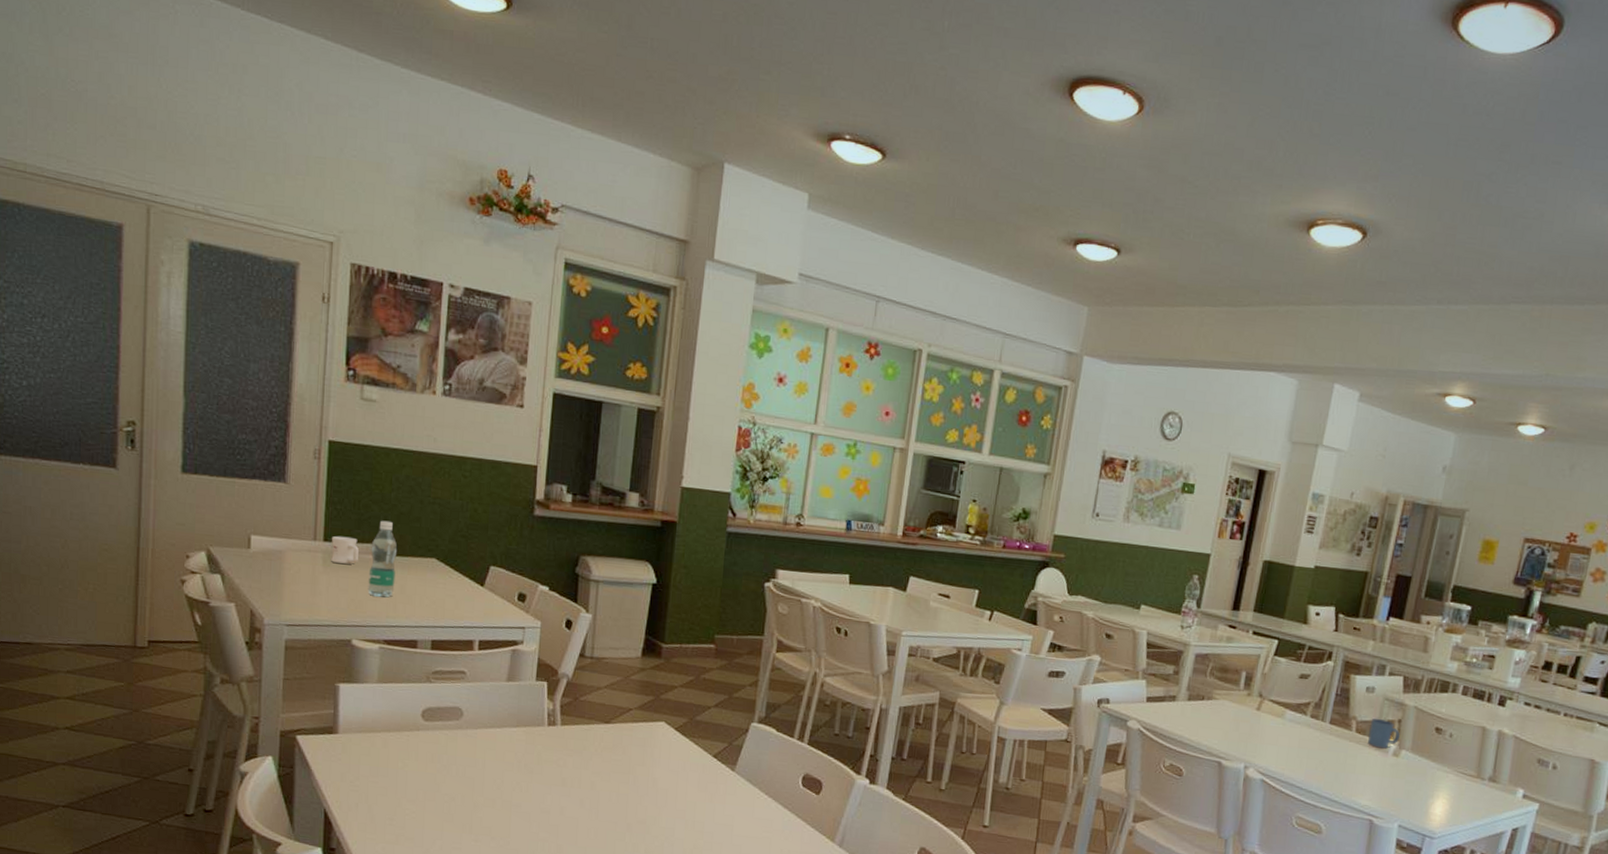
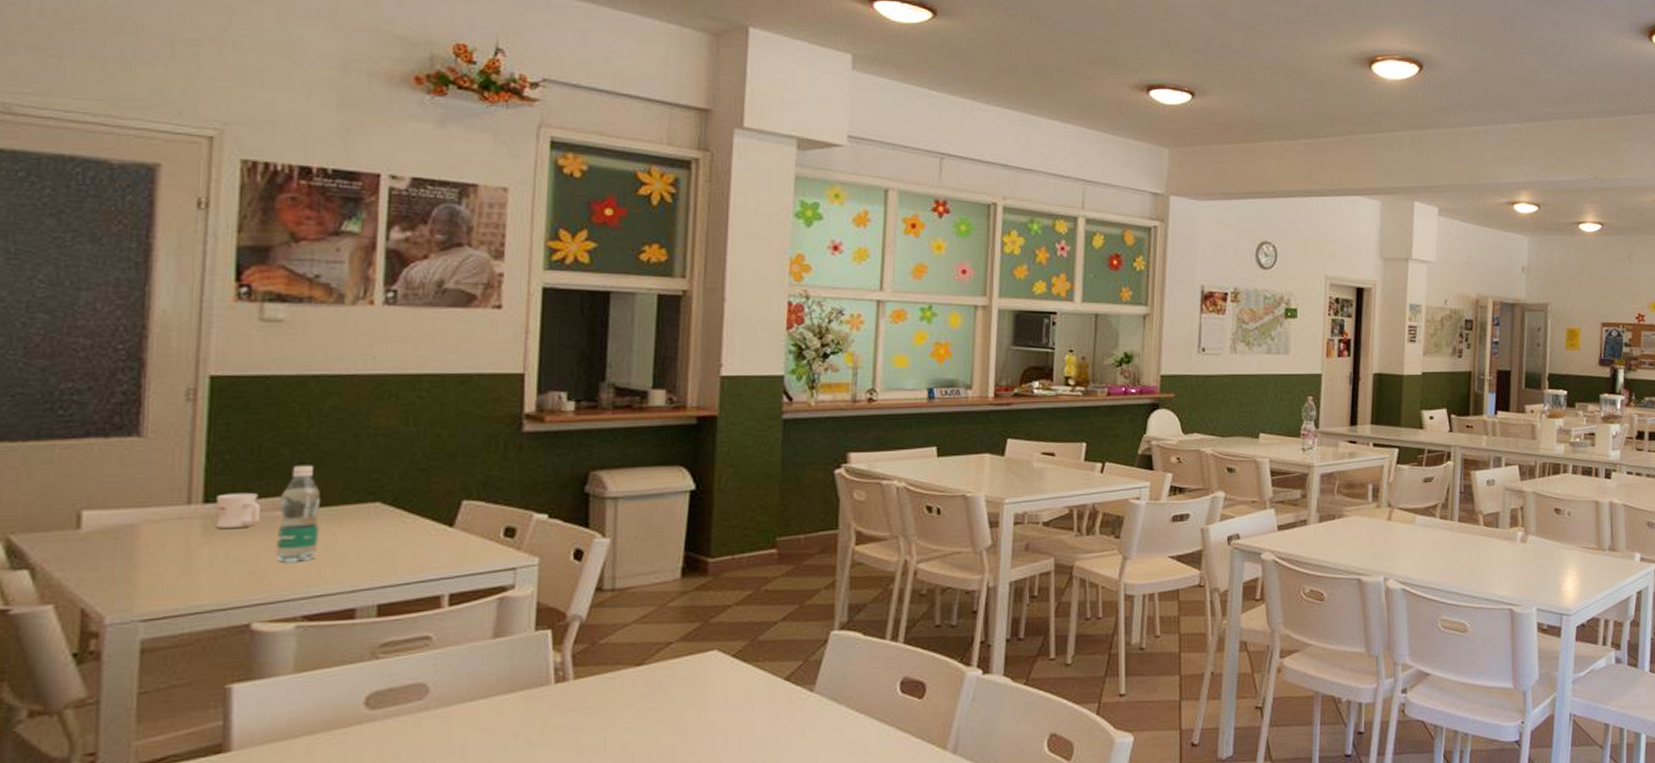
mug: present [1368,717,1400,750] -> none [1495,508,1524,539]

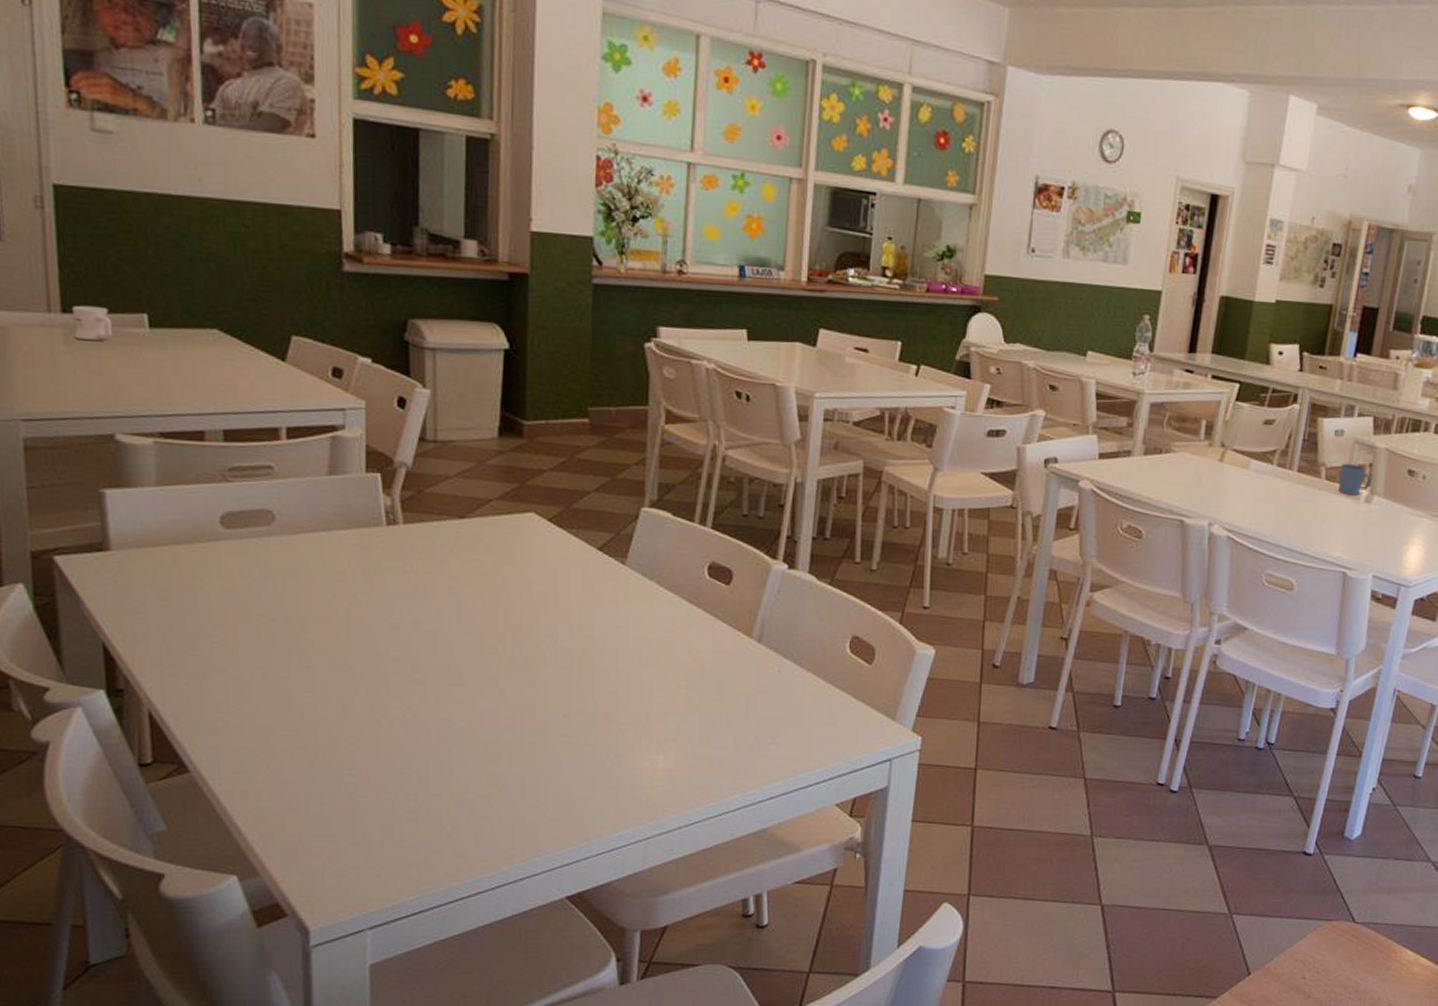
bottle: present [276,465,322,563] -> none [127,284,166,380]
mug: none [1495,508,1524,539] -> present [1338,463,1371,497]

